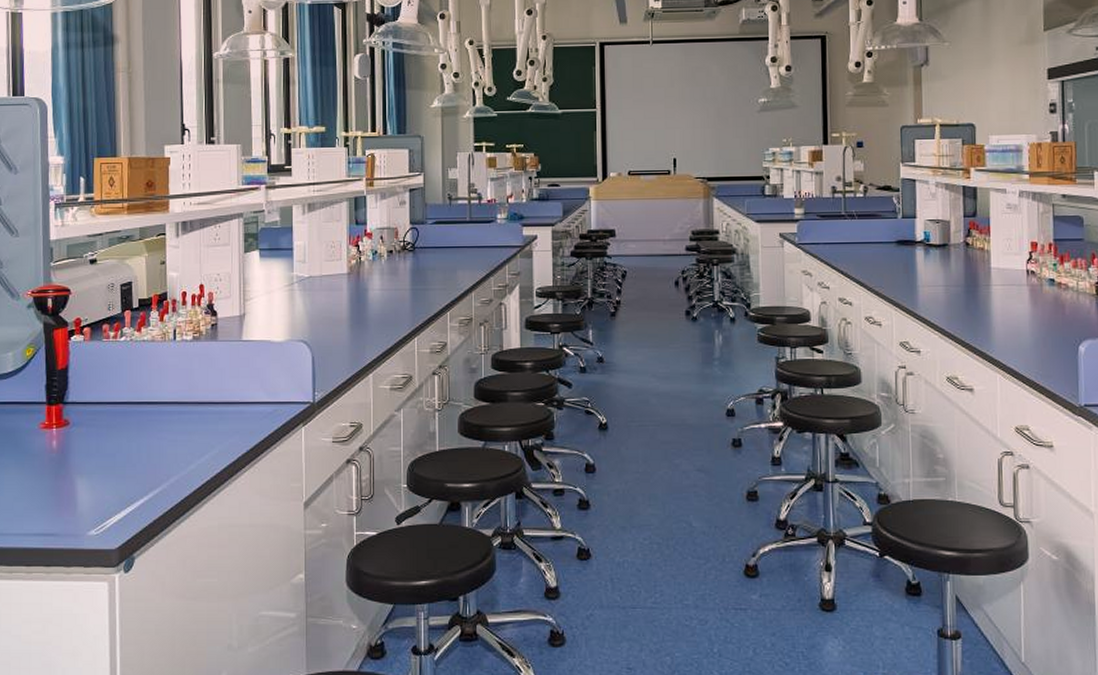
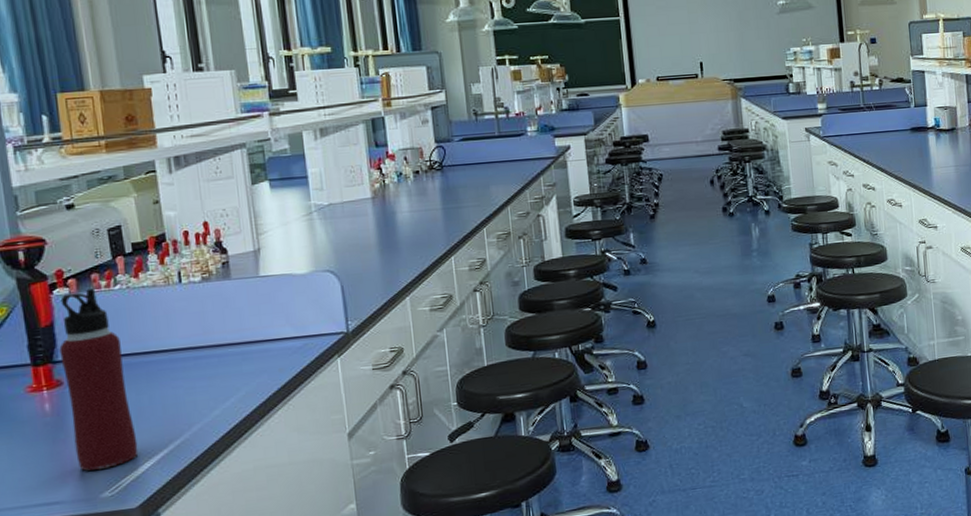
water bottle: none [70,338,123,508] -> present [59,288,139,471]

